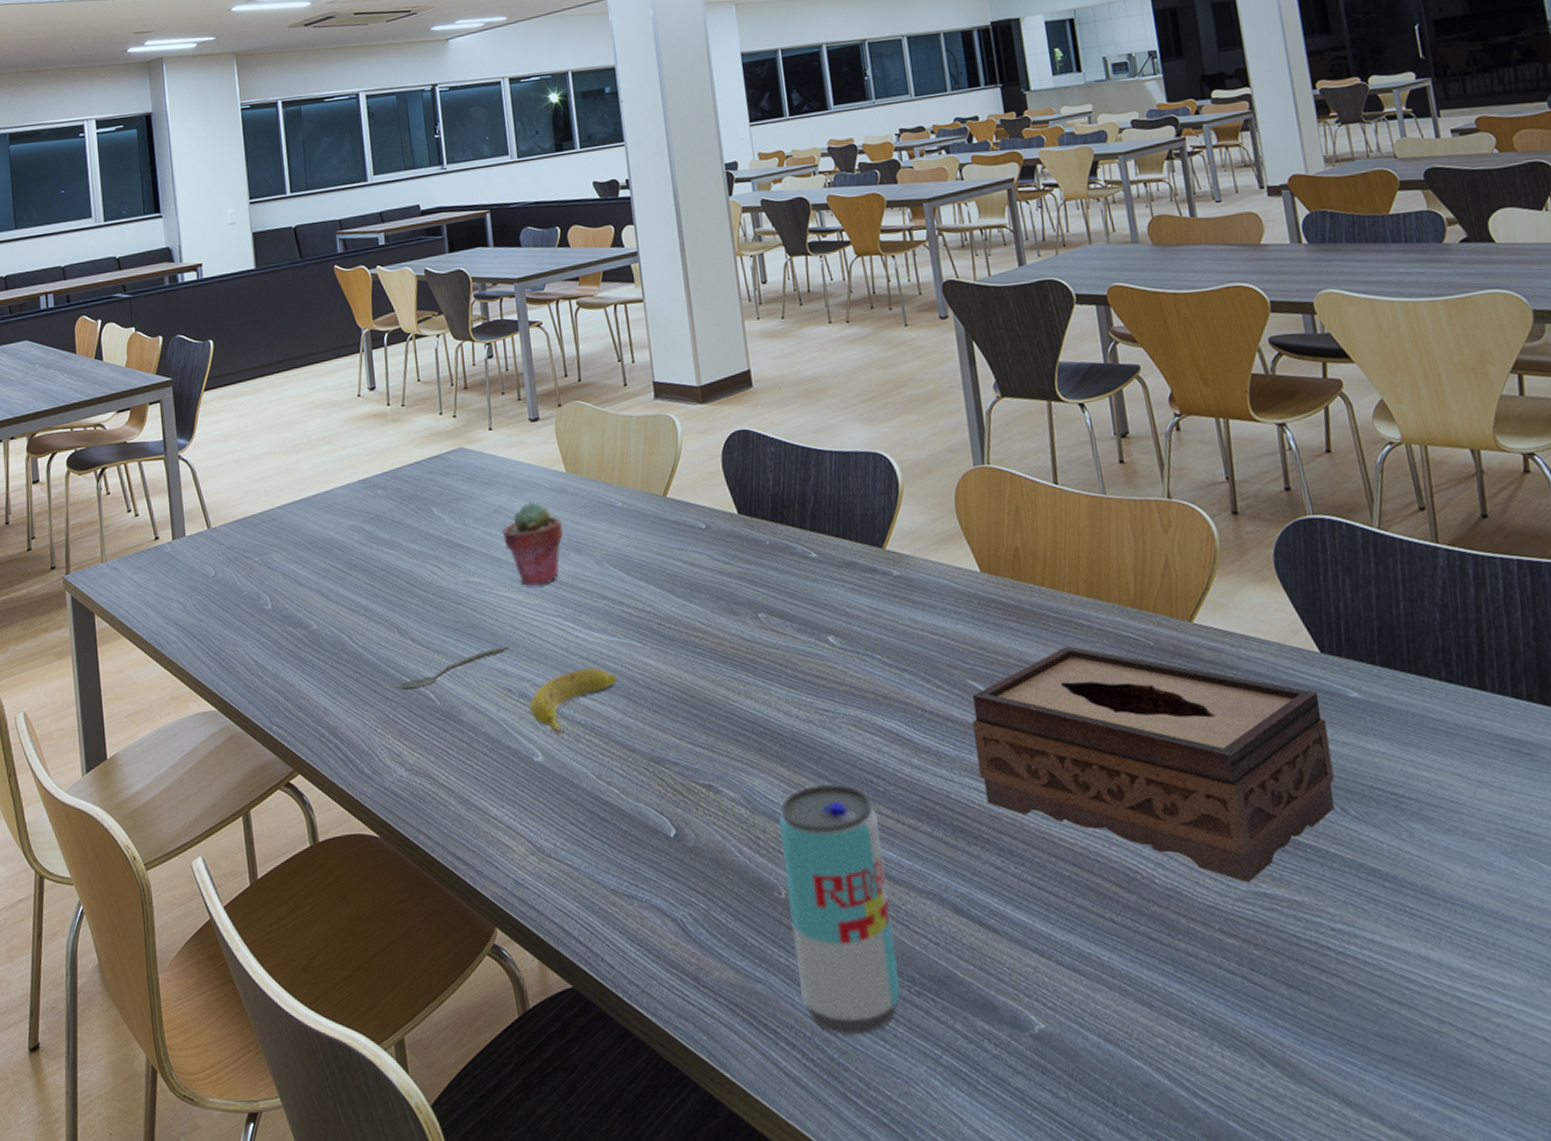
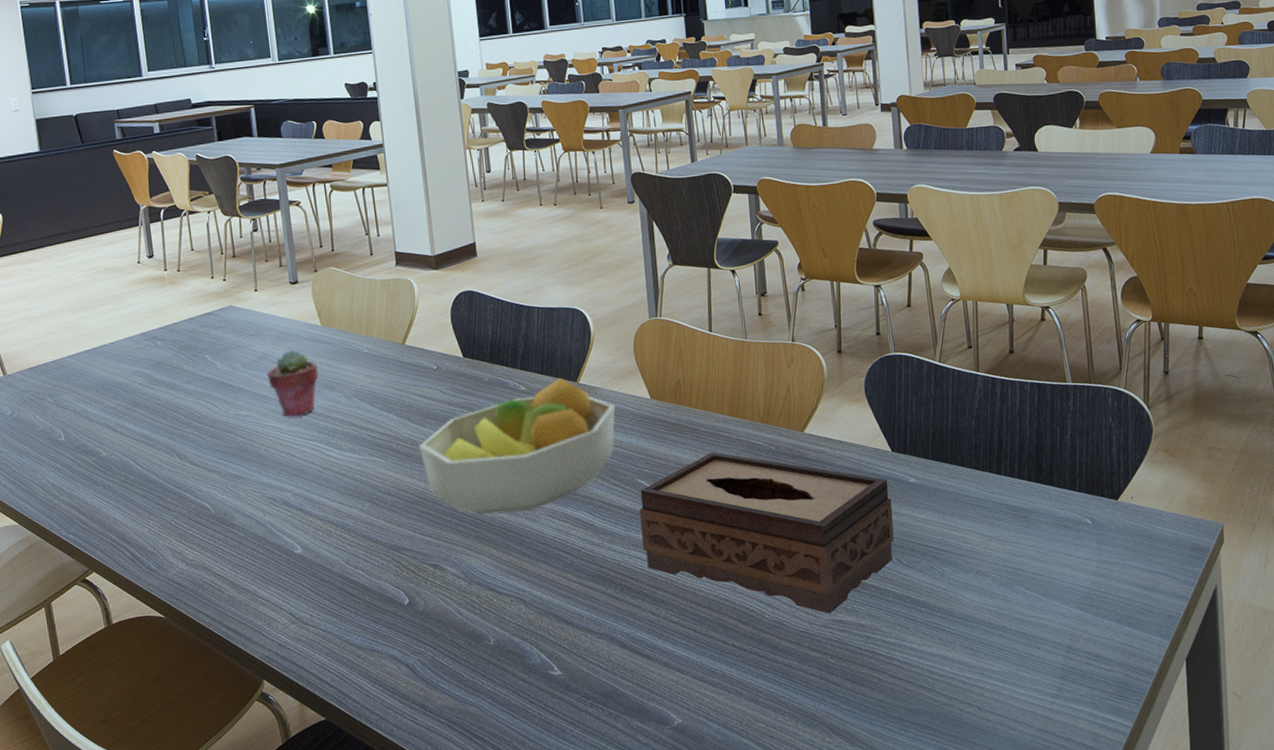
spoon: present [394,646,510,691] -> none [175,464,274,503]
banana: present [529,666,617,735] -> none [290,478,363,533]
fruit bowl: none [685,542,936,721] -> present [419,377,616,515]
beverage can: present [778,783,900,1036] -> none [490,559,578,739]

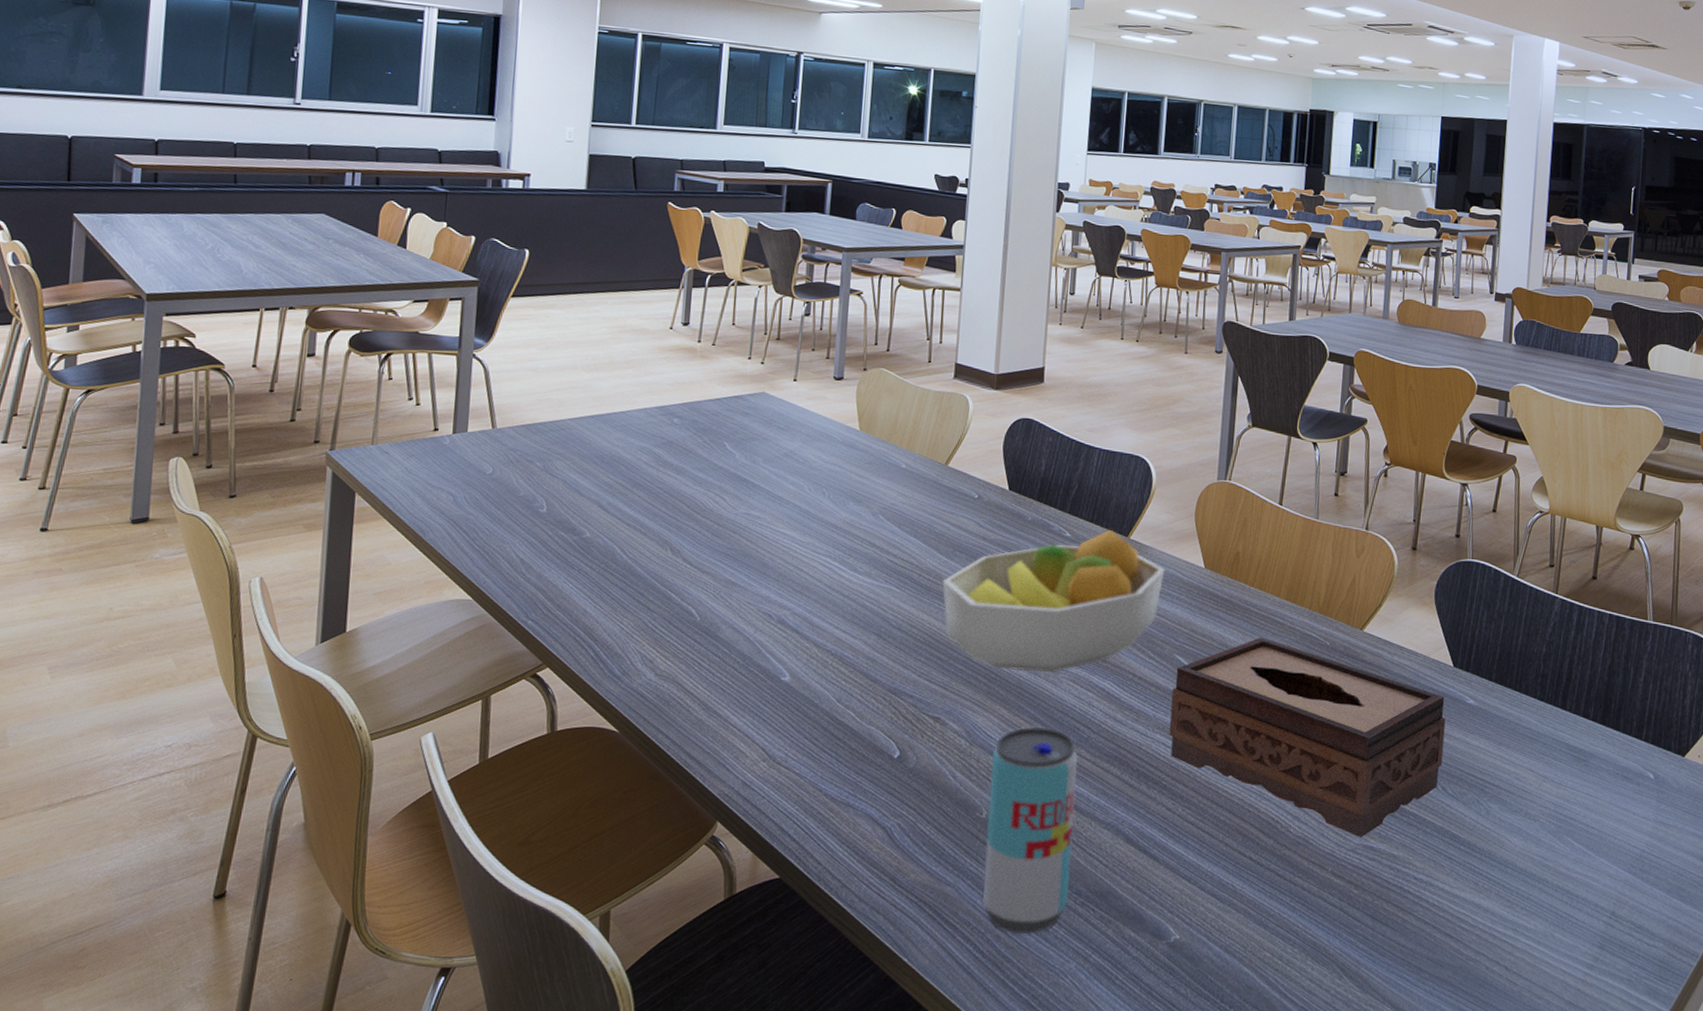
potted succulent: present [266,349,319,418] -> none [788,451,847,528]
beverage can: none [490,559,578,739] -> present [983,727,1078,934]

